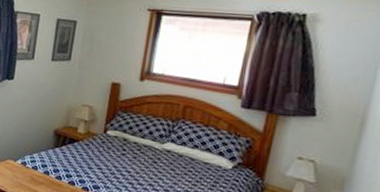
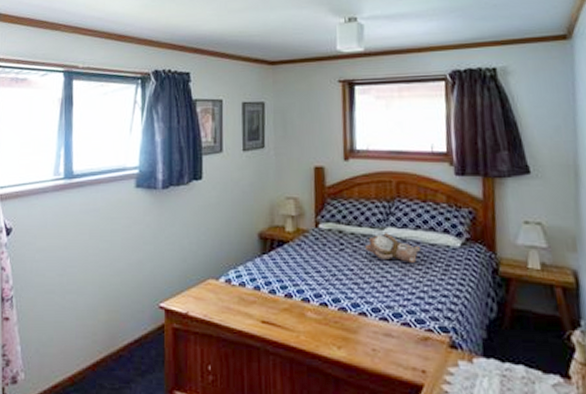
teddy bear: none [144,147,195,175] -> present [364,233,421,262]

